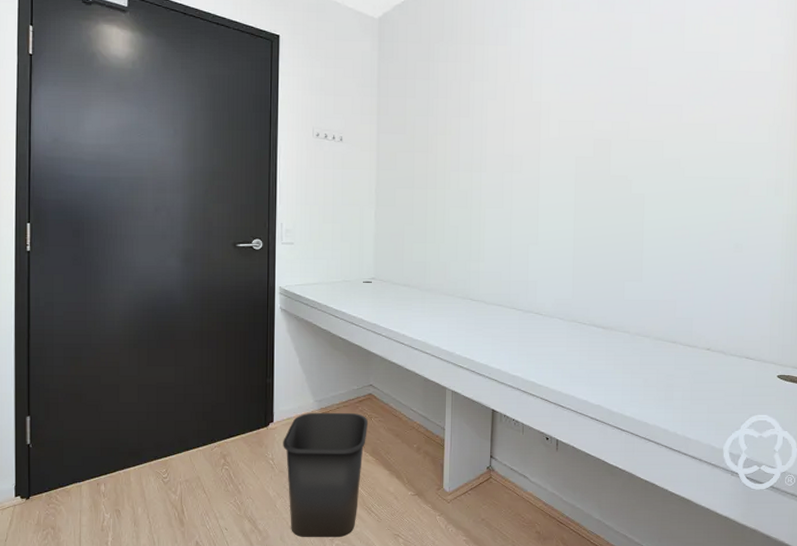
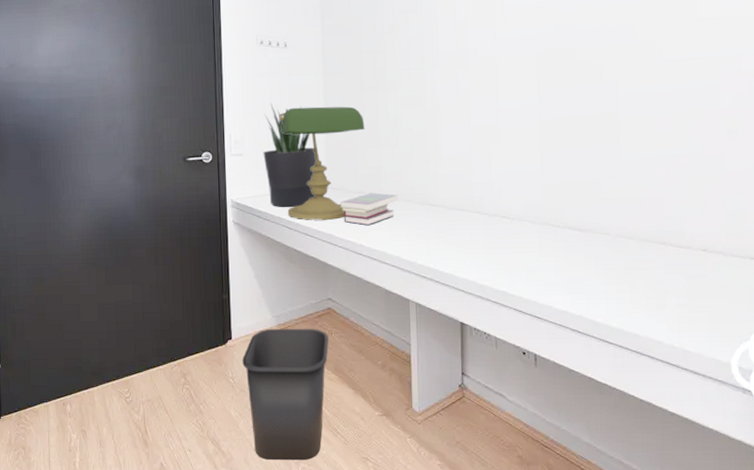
planter: none [313,194,366,296] -> present [263,102,317,207]
desk lamp: none [331,200,414,310] -> present [279,106,365,220]
books: none [386,286,441,317] -> present [340,193,398,226]

